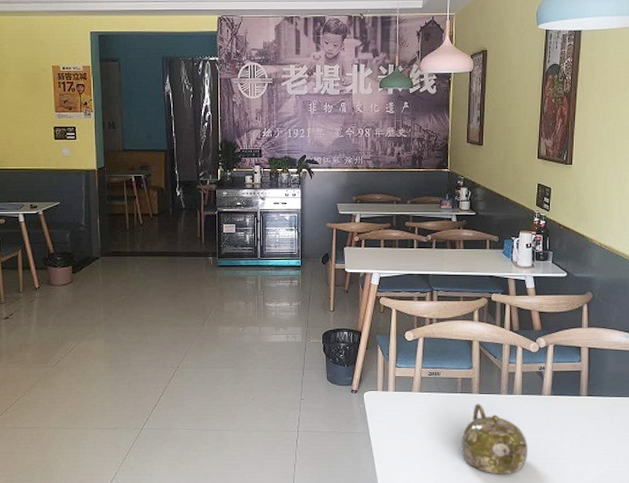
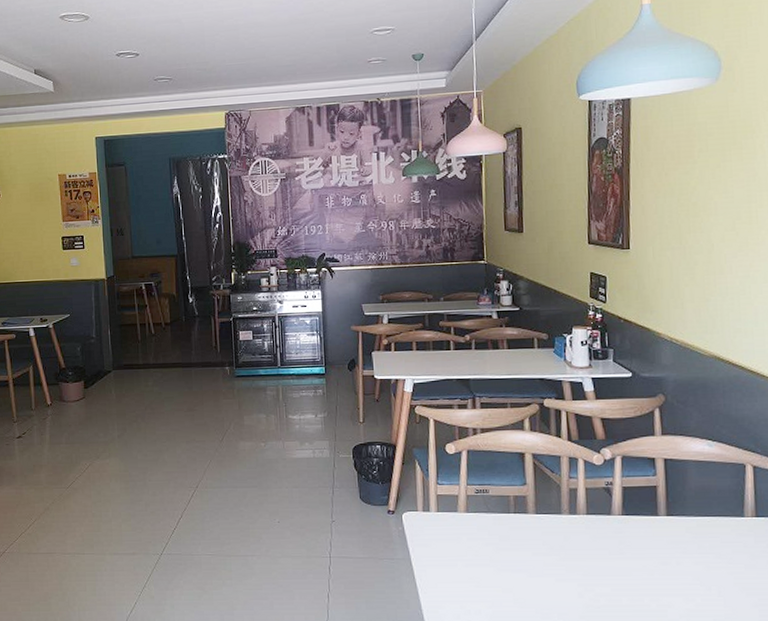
teapot: present [461,403,528,474] -> none [518,525,599,608]

